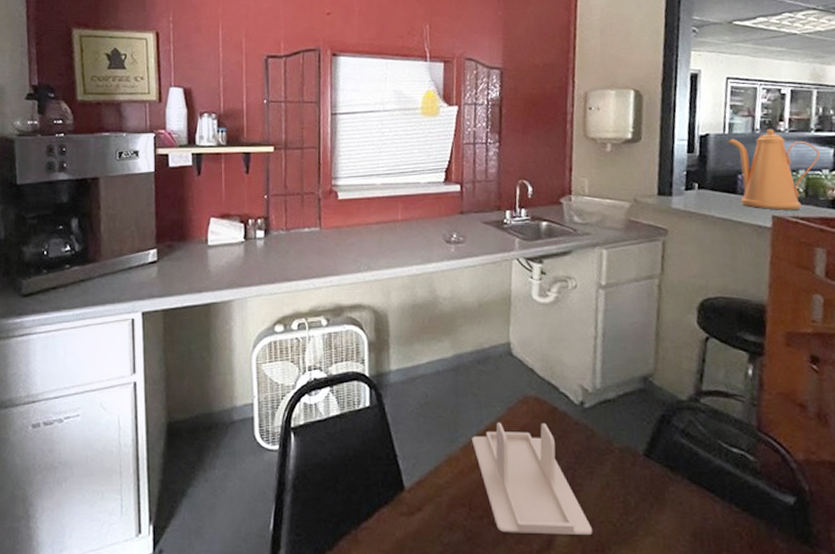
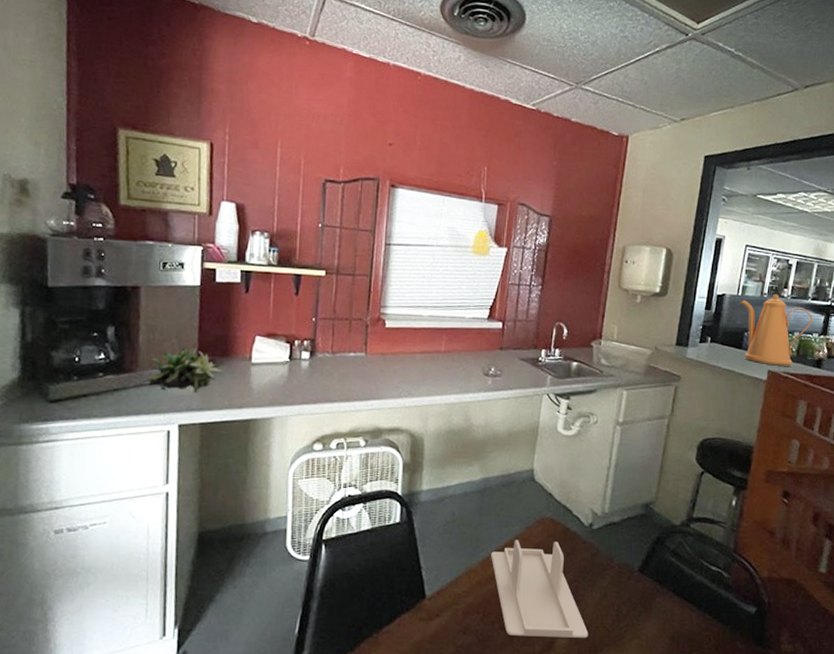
succulent plant: none [106,233,183,280] -> present [143,347,225,393]

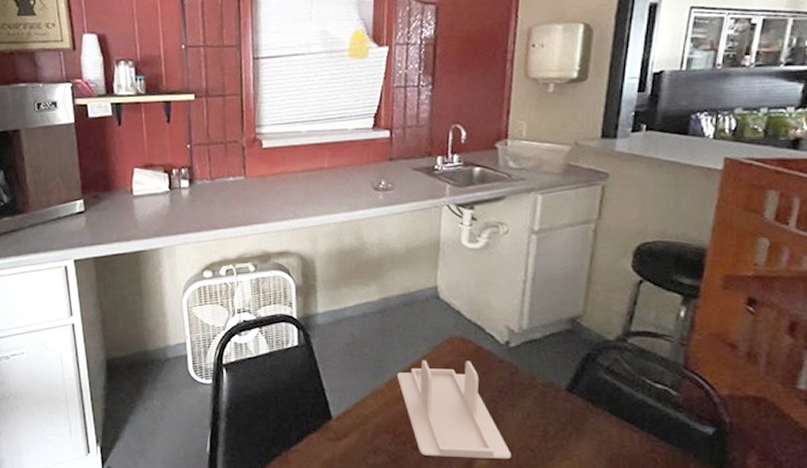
succulent plant: present [143,347,225,393] -> none [36,184,109,229]
coffee pot: present [738,294,813,366] -> none [682,63,787,152]

